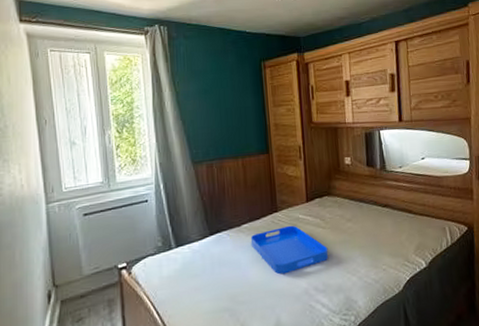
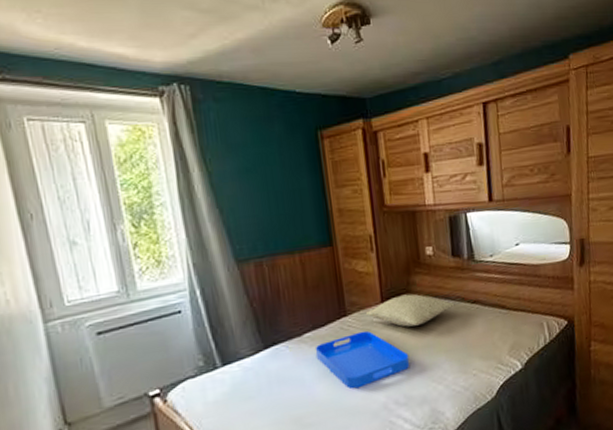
pillow: none [294,196,369,224] -> present [366,294,455,327]

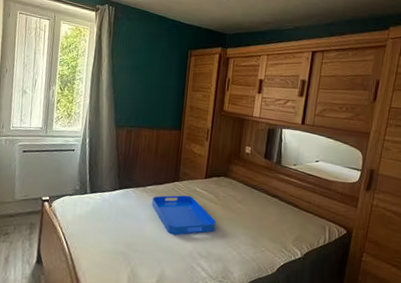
pillow: present [366,294,455,327] -> none [193,176,259,202]

